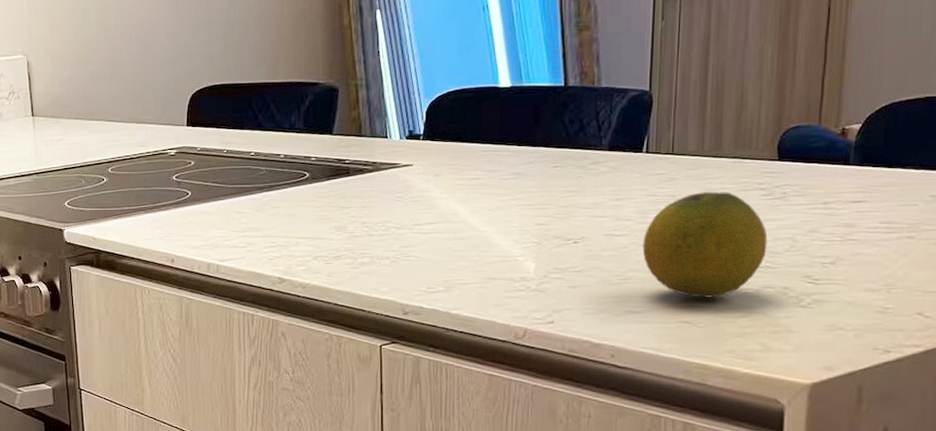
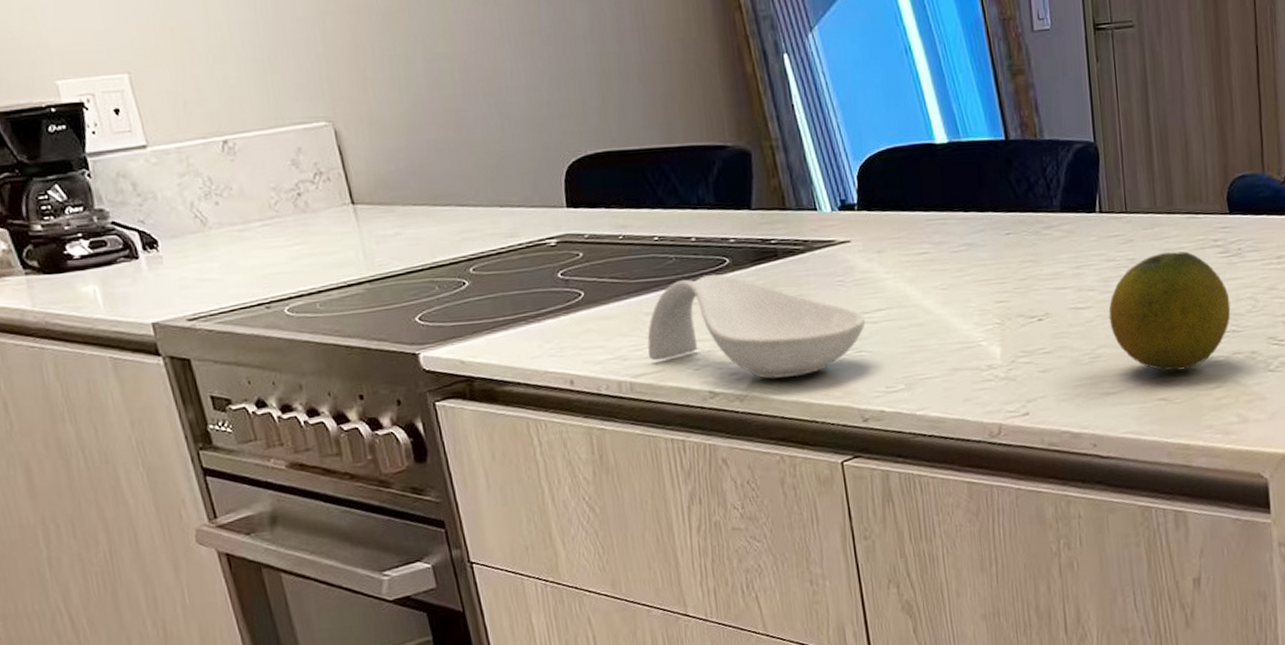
spoon rest: none [234,184,416,272] -> present [647,274,865,379]

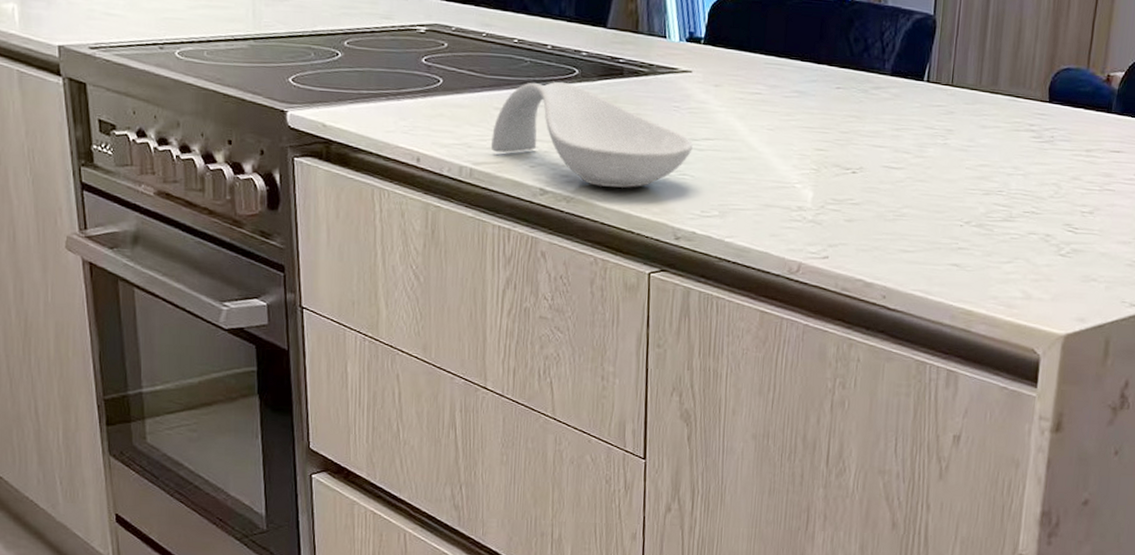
fruit: present [1108,251,1231,371] -> none [918,129,1035,241]

